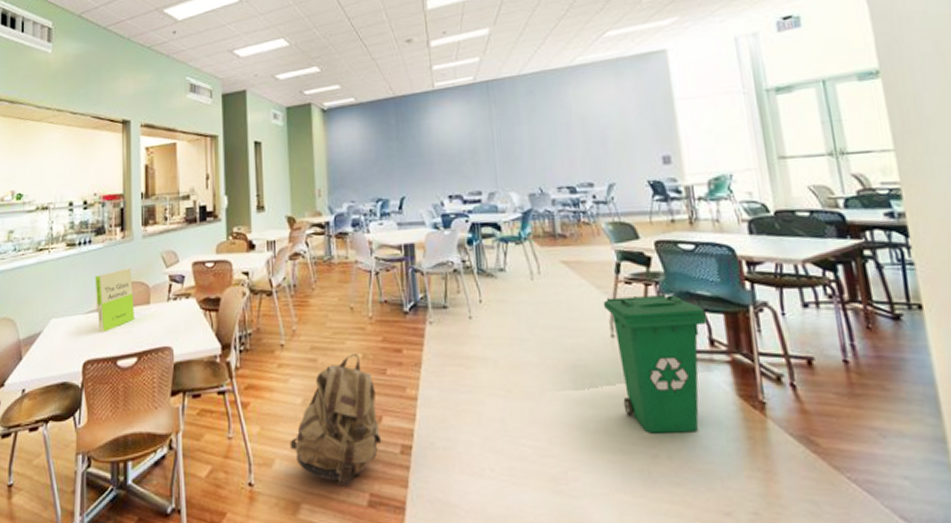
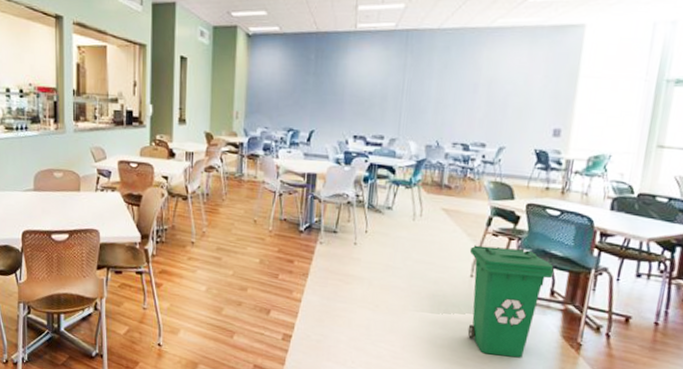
book: present [95,267,135,333] -> none [31,156,67,210]
backpack: present [290,354,382,486] -> none [193,258,268,357]

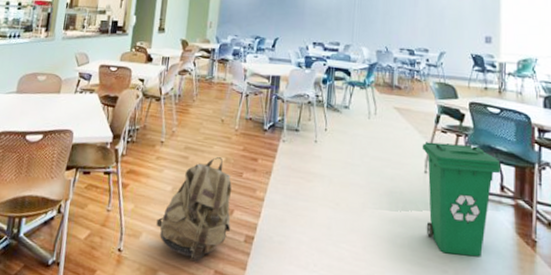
backpack: none [193,258,268,357] -> present [156,157,232,262]

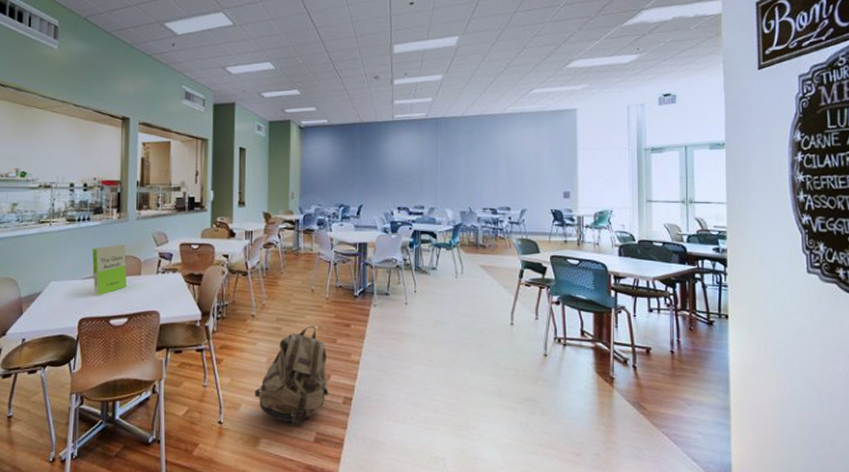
book: none [15,61,49,111] -> present [92,243,128,296]
recycling bin: present [422,142,501,257] -> none [507,295,581,397]

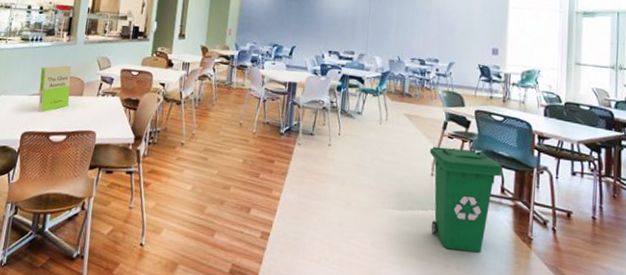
backpack: present [254,326,329,426] -> none [176,158,250,256]
recycling bin: none [507,295,581,397] -> present [429,146,502,253]

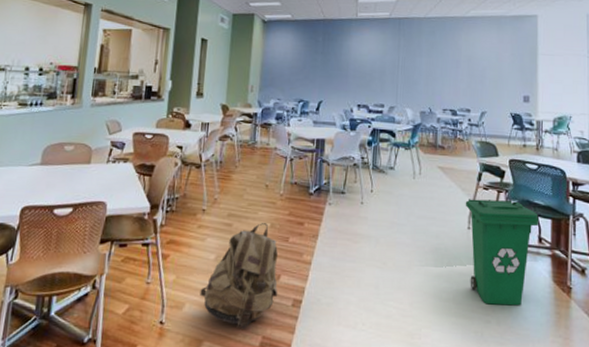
book: present [38,64,72,113] -> none [39,130,77,184]
backpack: none [176,158,250,256] -> present [200,223,279,329]

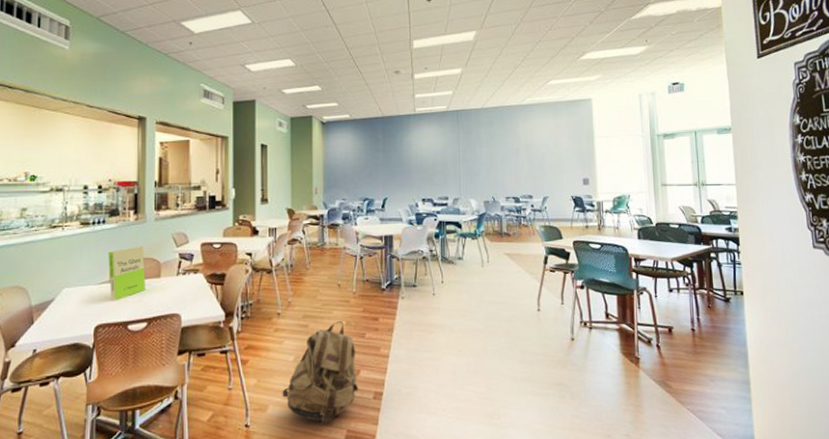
book: none [39,130,77,184] -> present [108,245,146,301]
recycling bin: present [465,199,539,306] -> none [533,280,605,381]

